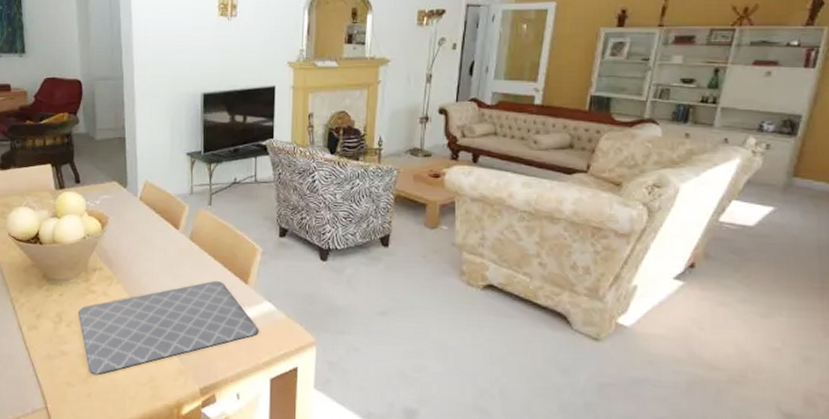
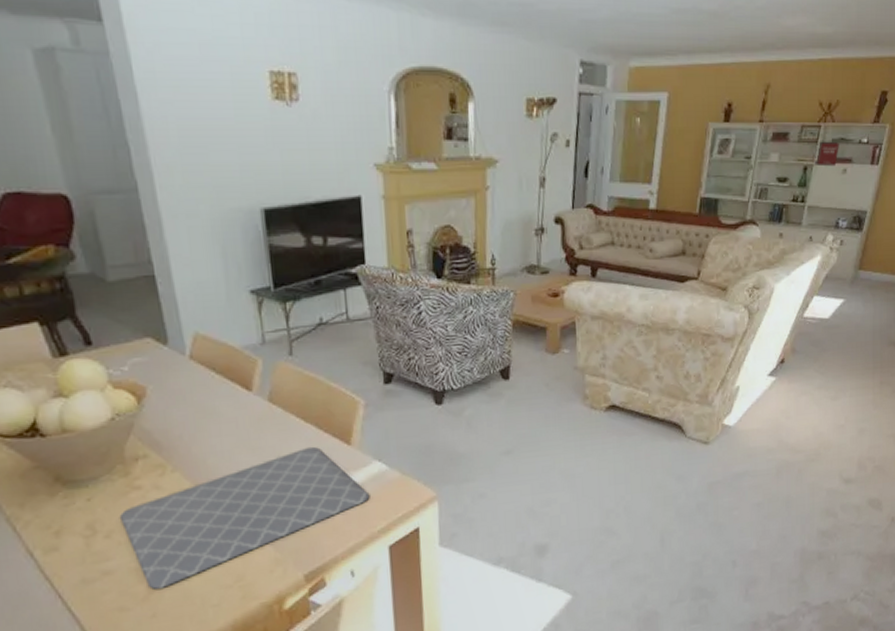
books: none [727,44,760,69] -> present [814,141,839,167]

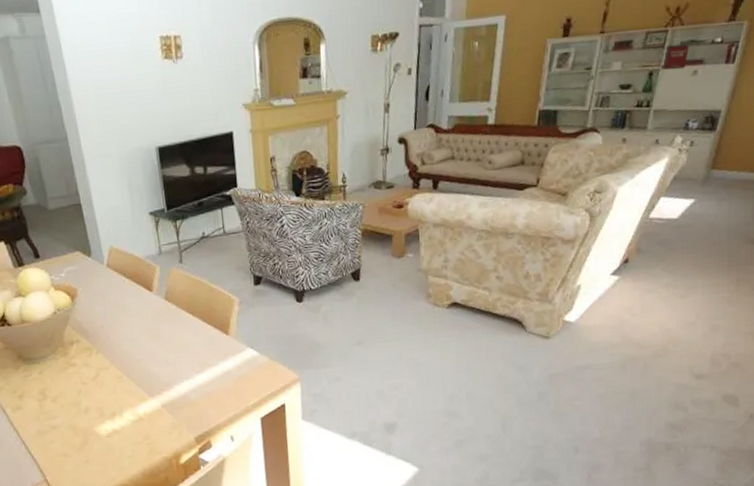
placemat: present [120,446,370,589] -> none [62,335,245,442]

